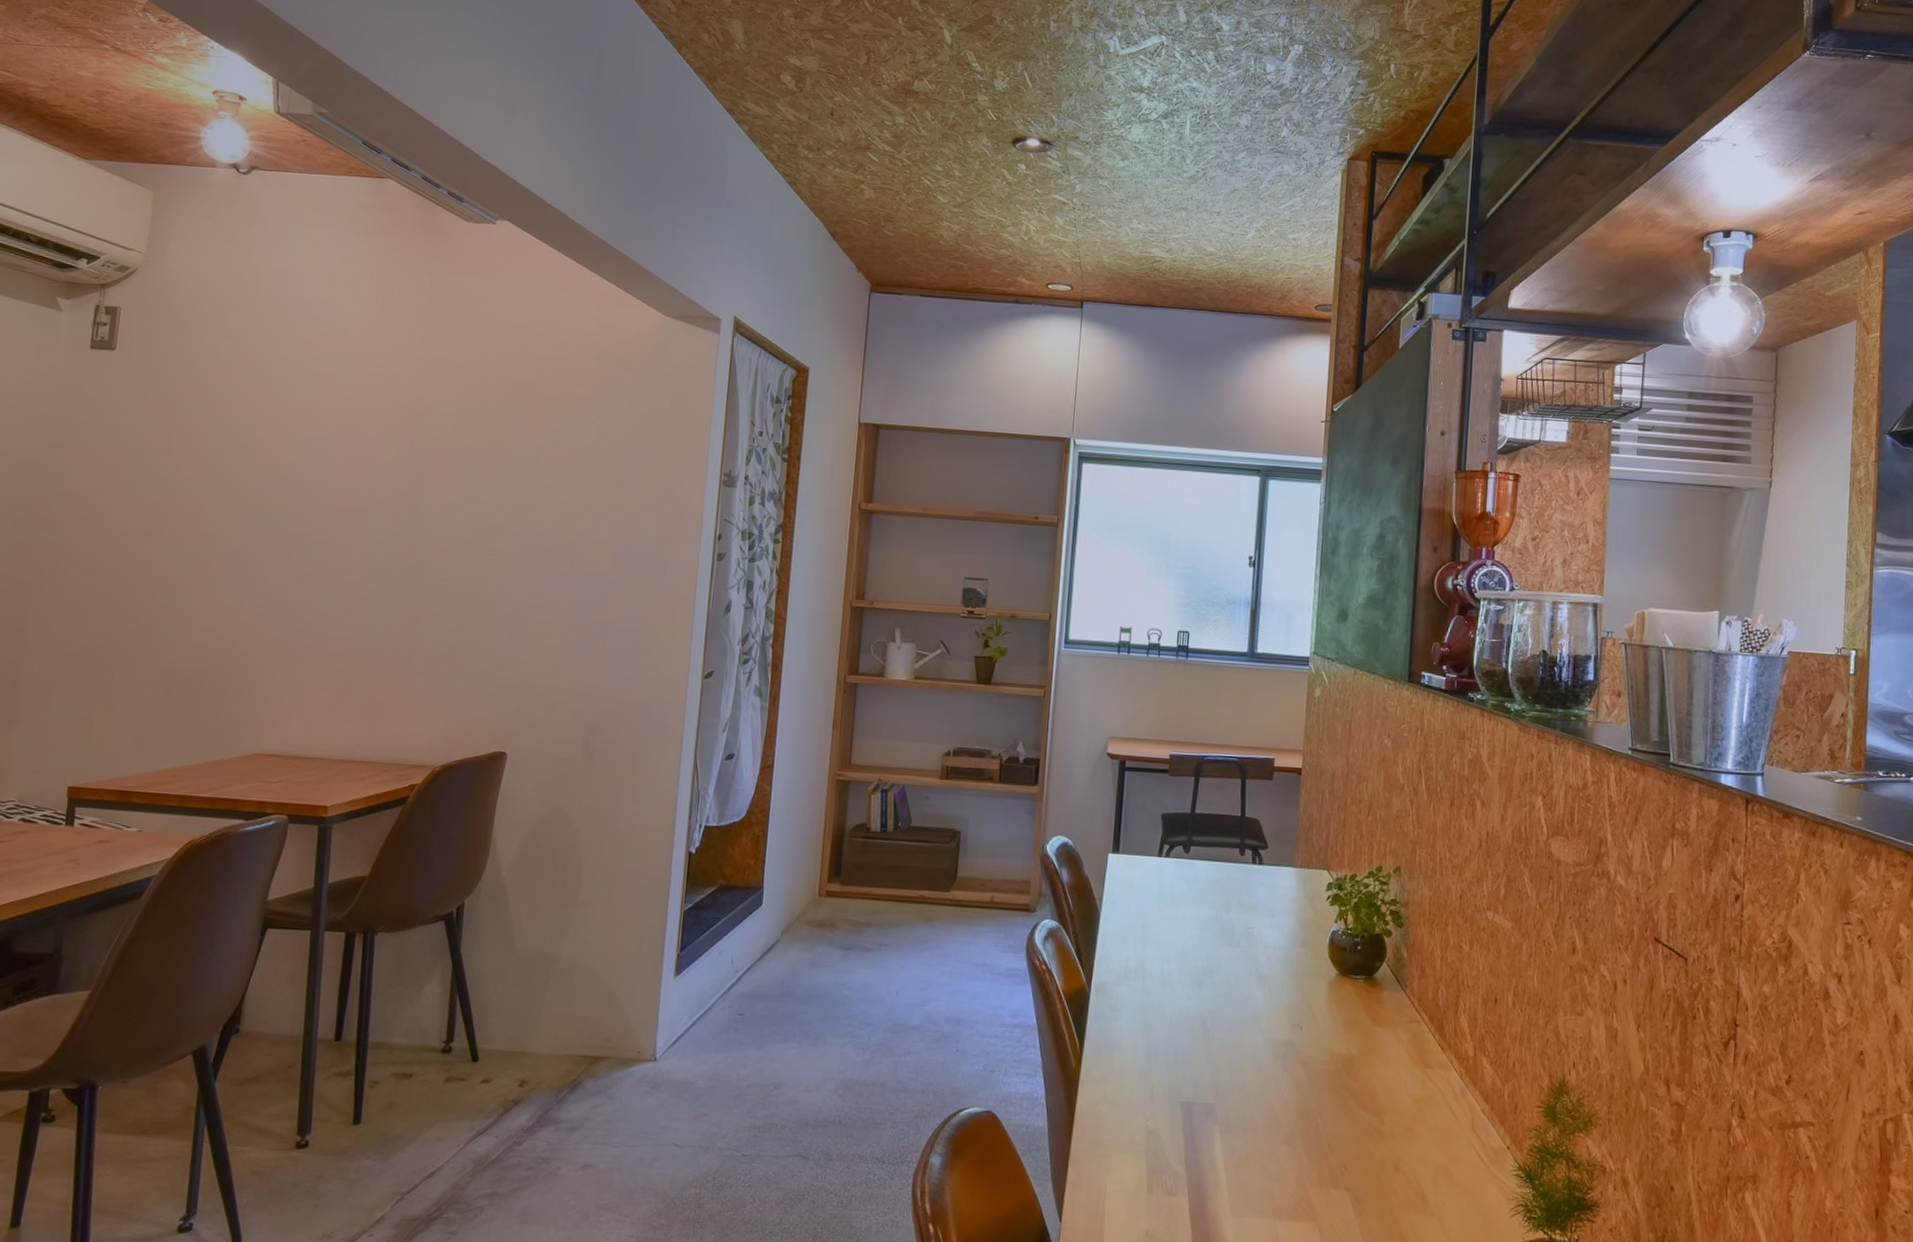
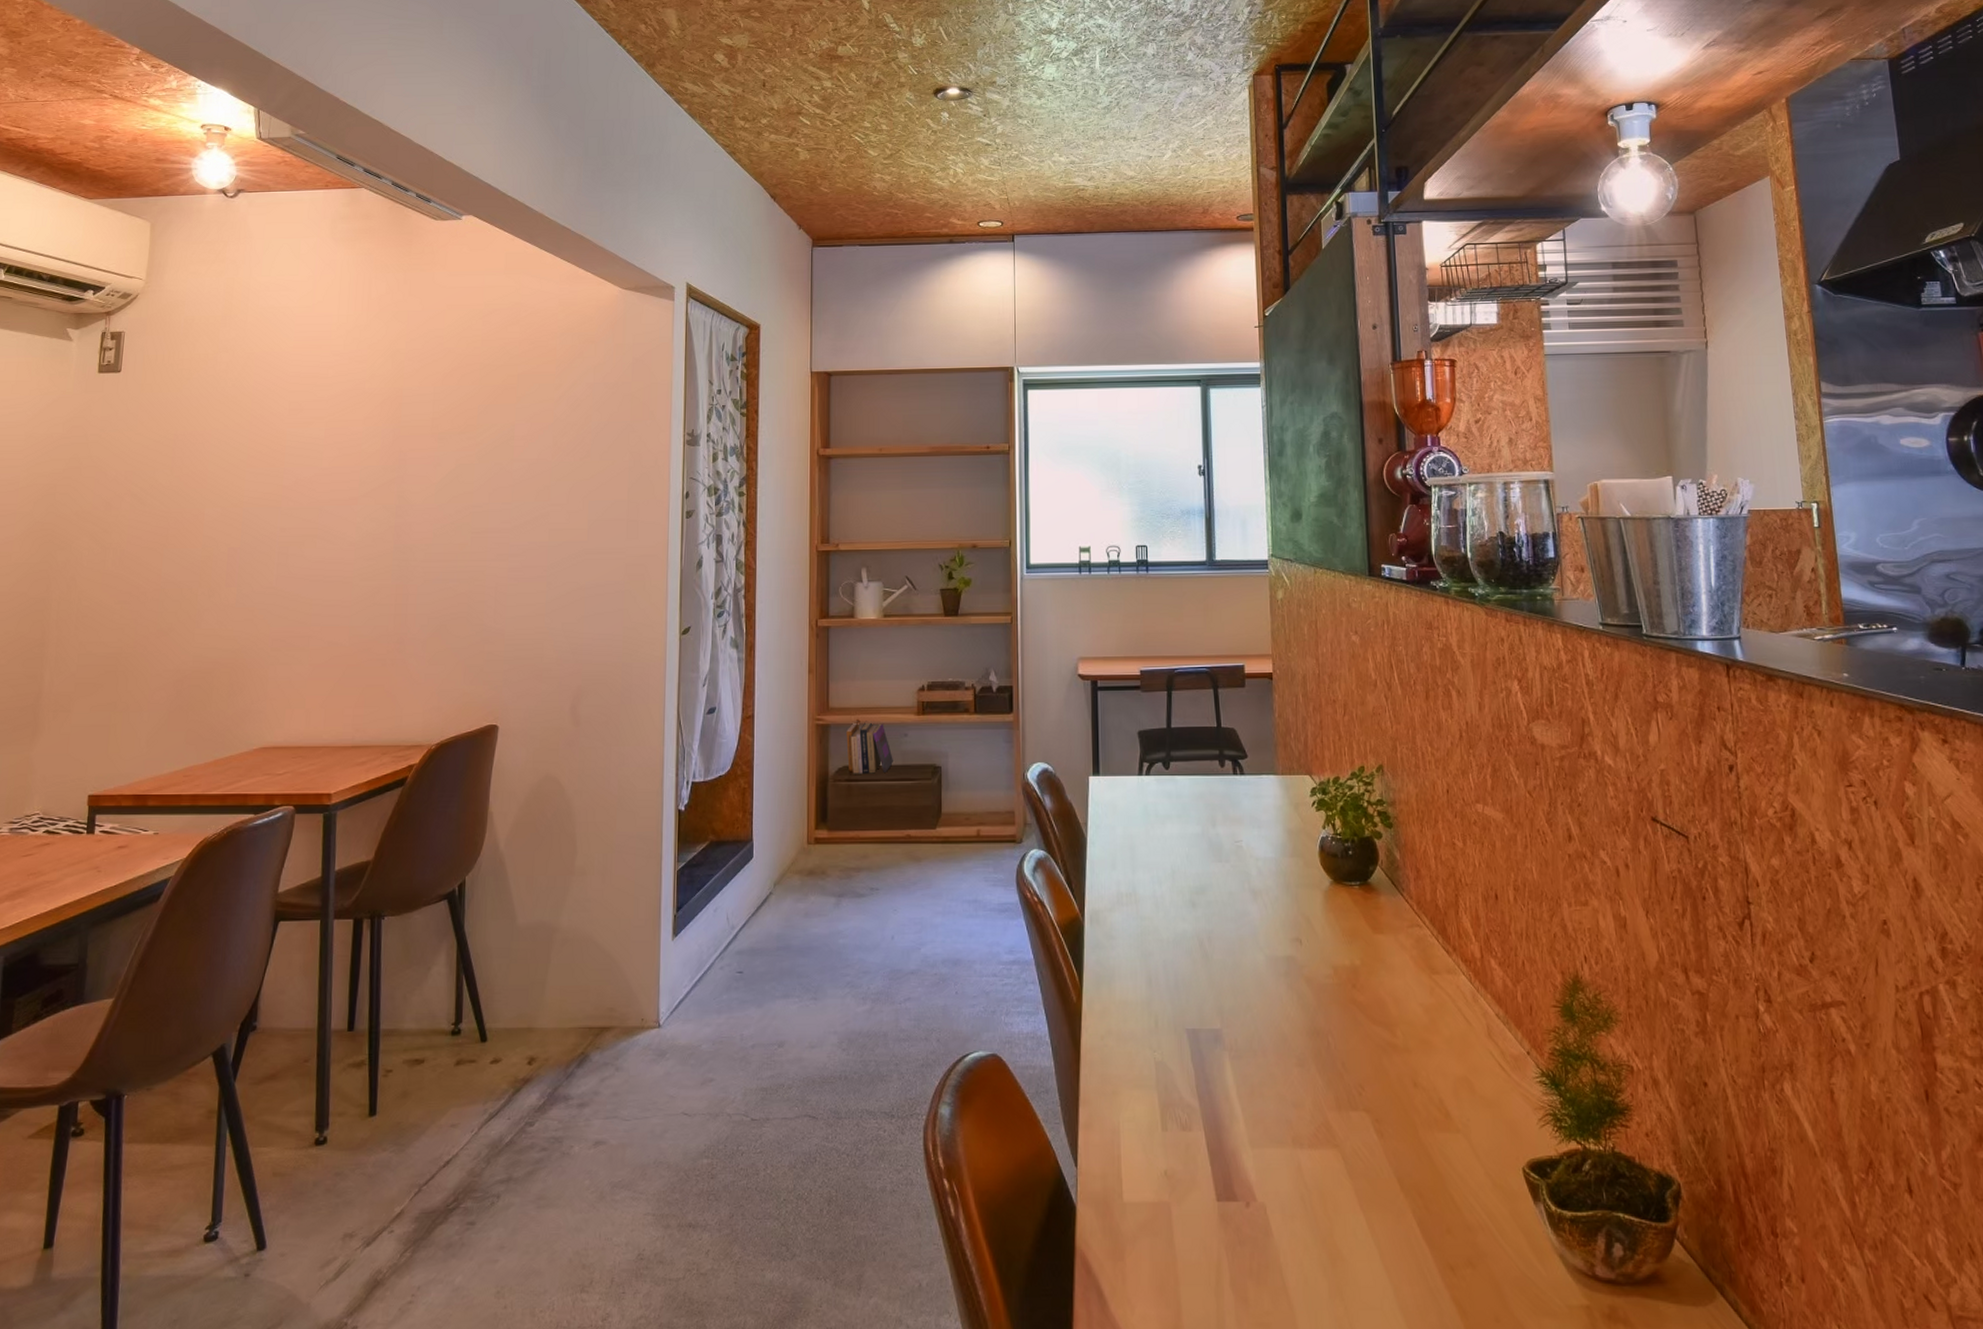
jar: present [960,577,990,619] -> none [922,511,948,552]

